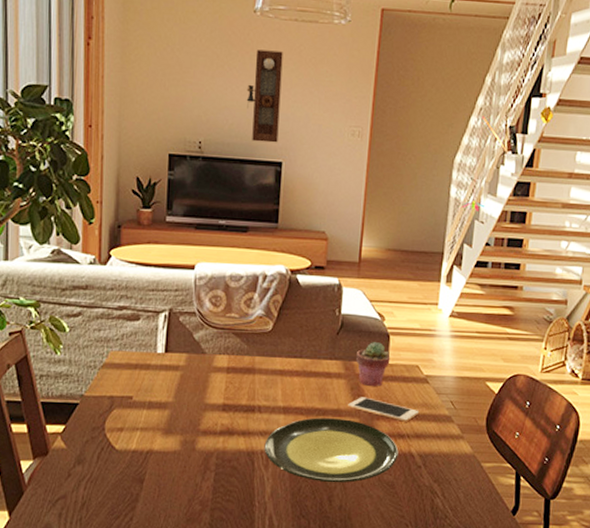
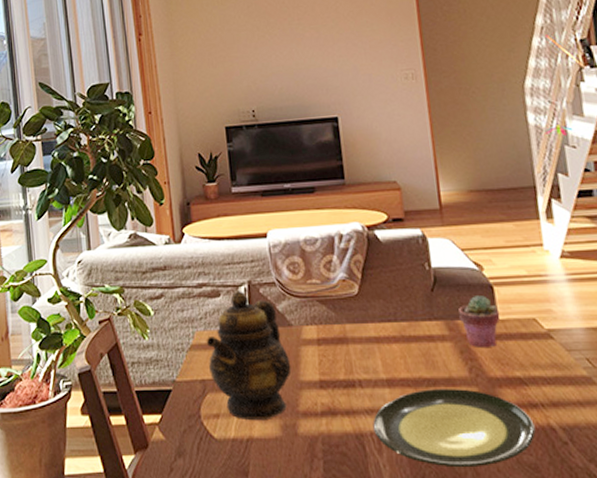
teapot: none [119,317,199,435] -> present [206,291,292,419]
pendulum clock: present [246,49,283,143] -> none [290,11,330,102]
cell phone: present [348,397,420,422] -> none [461,361,550,388]

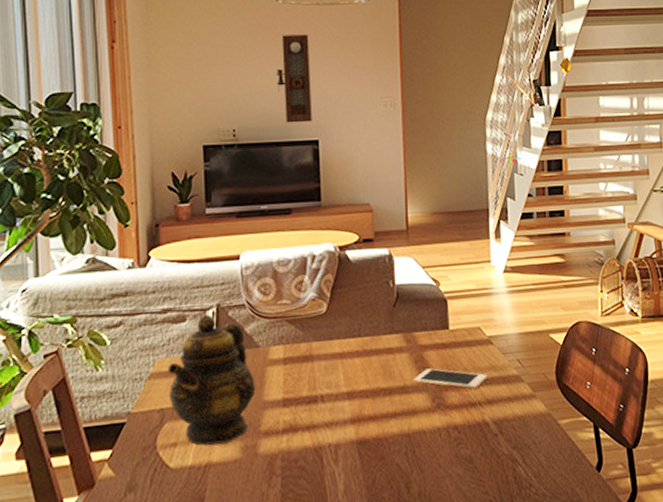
pendulum clock: none [290,11,330,102] -> present [276,34,312,123]
plate: present [373,389,536,468] -> none [331,395,473,468]
potted succulent: present [458,296,501,349] -> none [415,309,451,357]
cell phone: none [461,361,550,388] -> present [414,368,488,389]

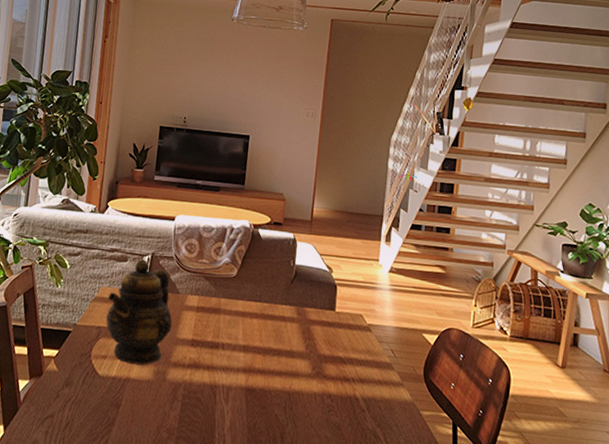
pendulum clock: present [276,34,312,123] -> none [223,48,253,120]
cell phone: present [414,368,488,389] -> none [300,340,363,367]

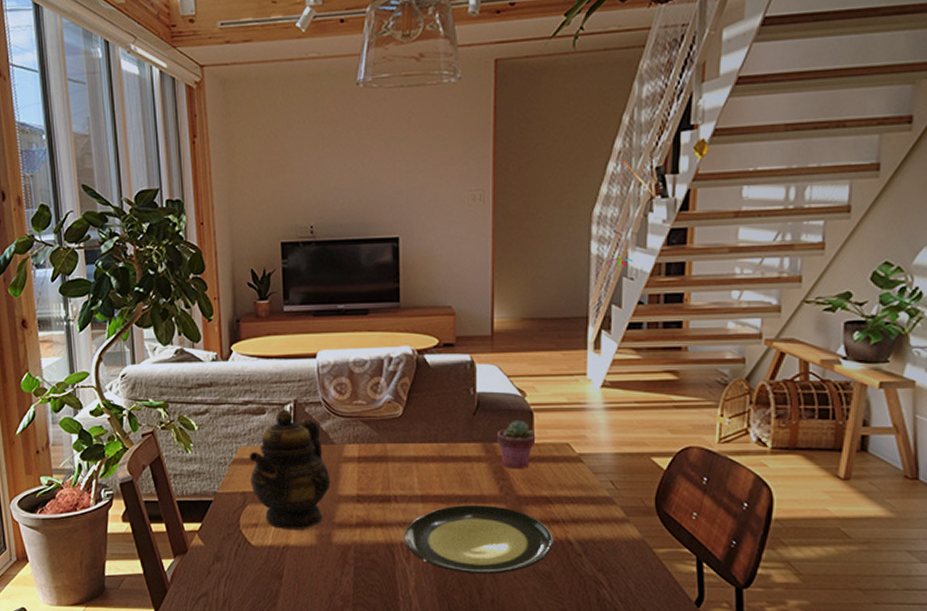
plate: none [225,357,345,421] -> present [404,505,554,575]
potted succulent: none [307,291,338,332] -> present [496,421,536,470]

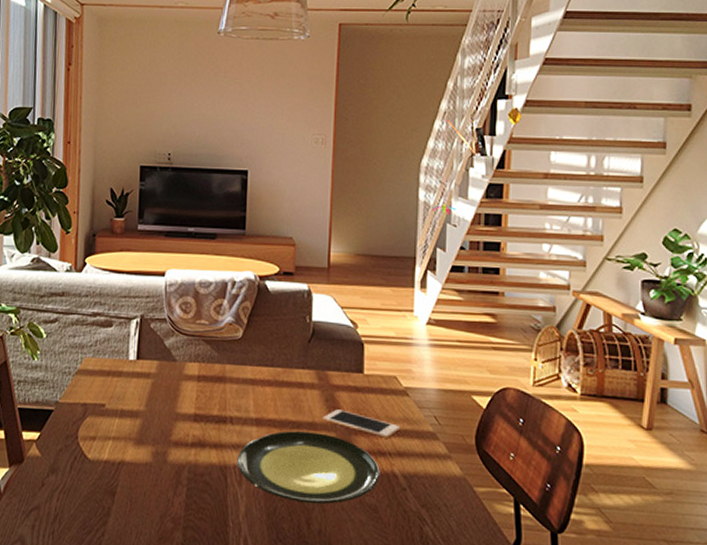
teapot: present [249,409,331,529] -> none [92,323,170,446]
cell phone: none [492,481,575,506] -> present [323,409,401,438]
potted succulent: present [496,421,536,470] -> none [329,351,366,399]

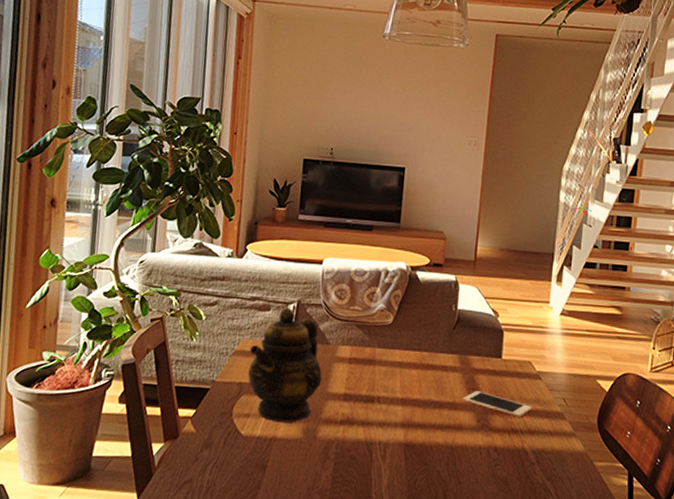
teapot: none [92,323,170,446] -> present [248,308,322,423]
plate: present [237,431,380,504] -> none [382,410,512,477]

